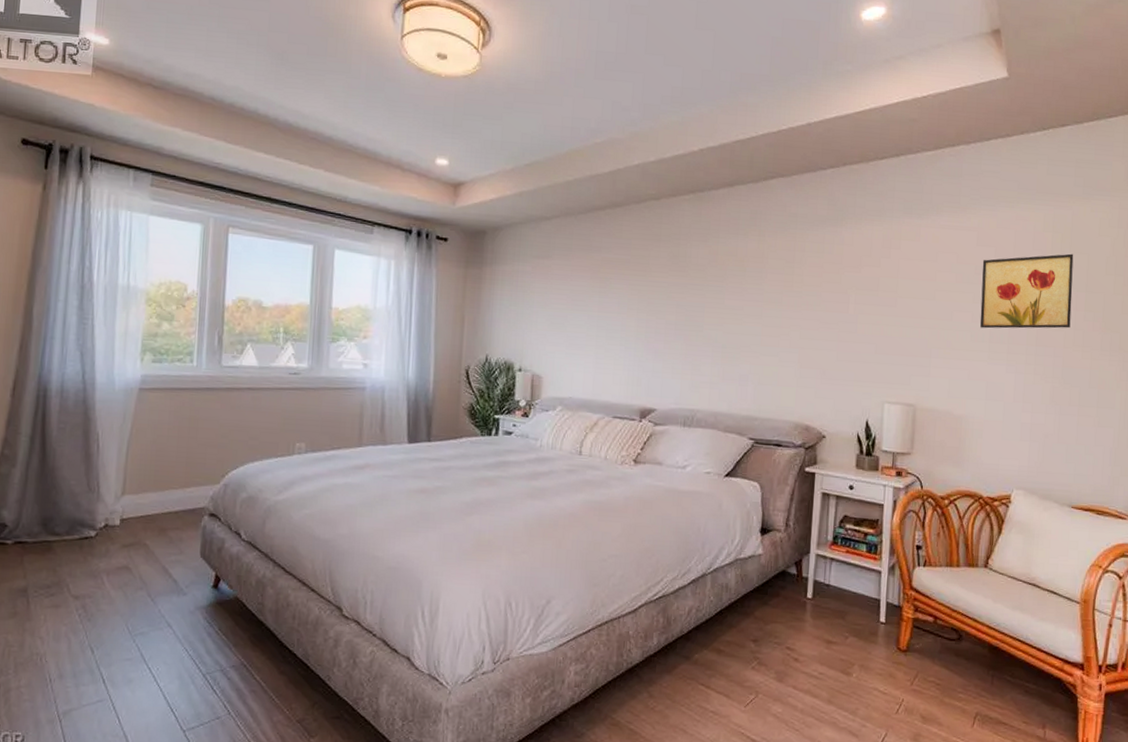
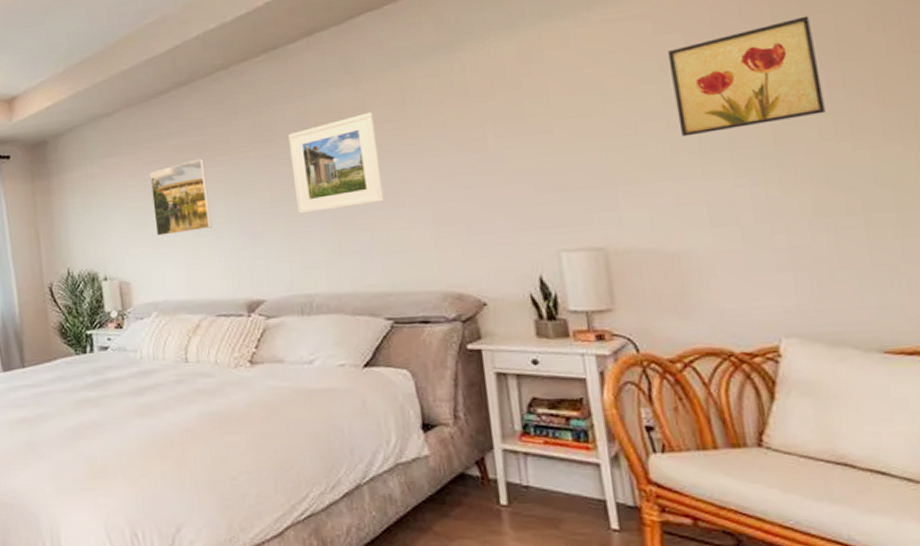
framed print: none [572,275,626,340] -> present [149,158,213,236]
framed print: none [696,263,769,341] -> present [288,112,385,214]

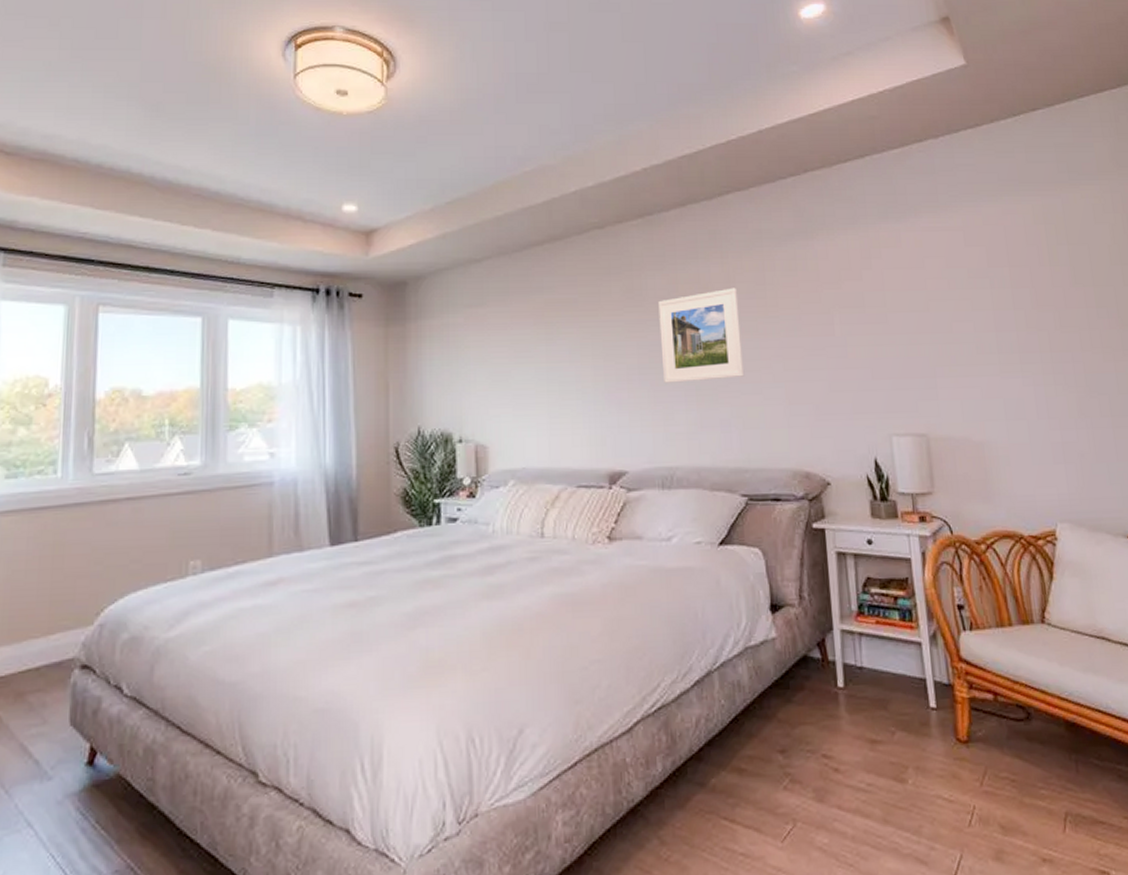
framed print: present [149,158,213,236] -> none [516,317,579,396]
wall art: present [667,15,826,137] -> none [974,245,1084,338]

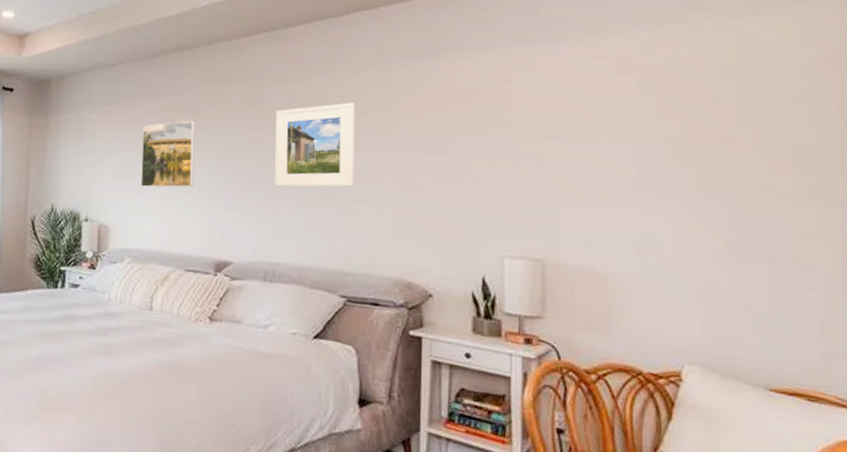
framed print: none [516,317,579,396] -> present [140,120,196,188]

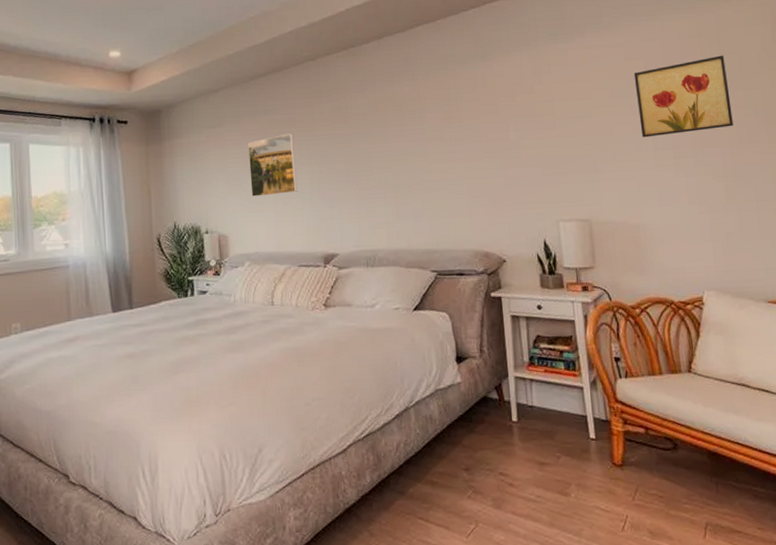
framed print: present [274,102,356,188] -> none [361,104,434,183]
wall art: none [620,79,747,170] -> present [633,55,734,138]

